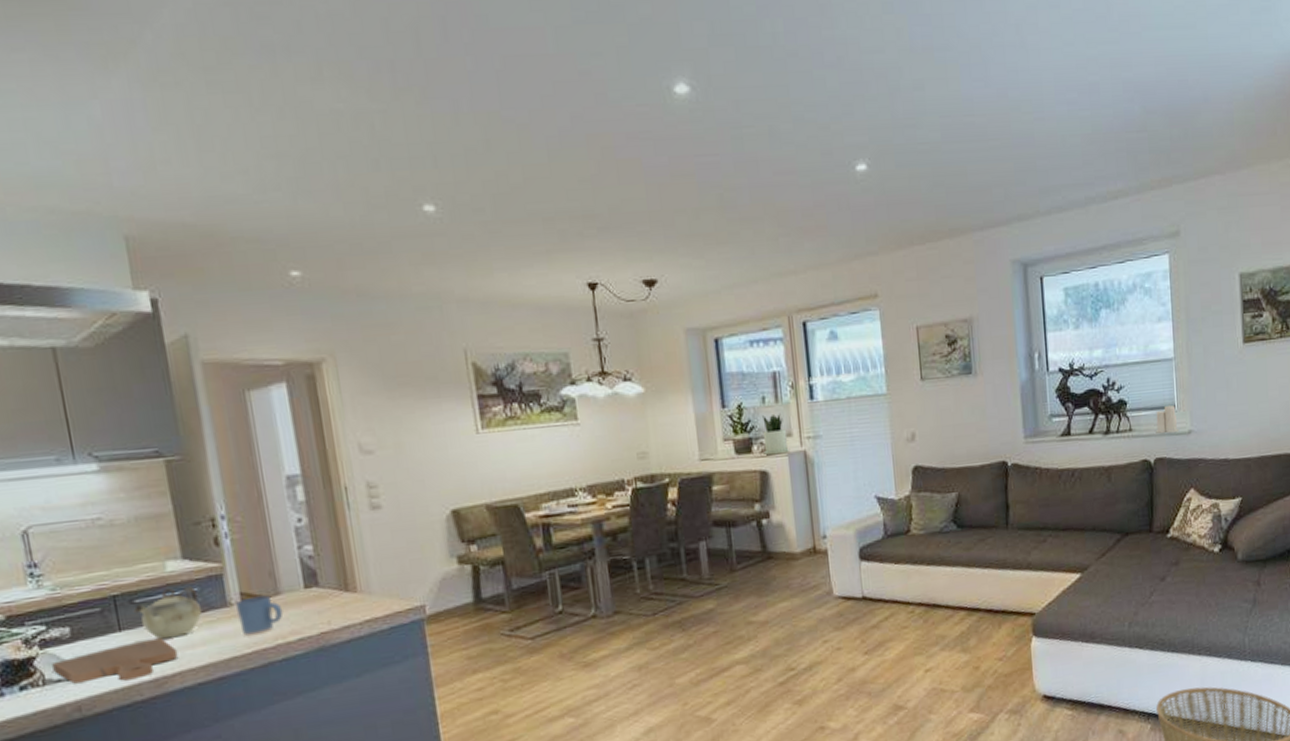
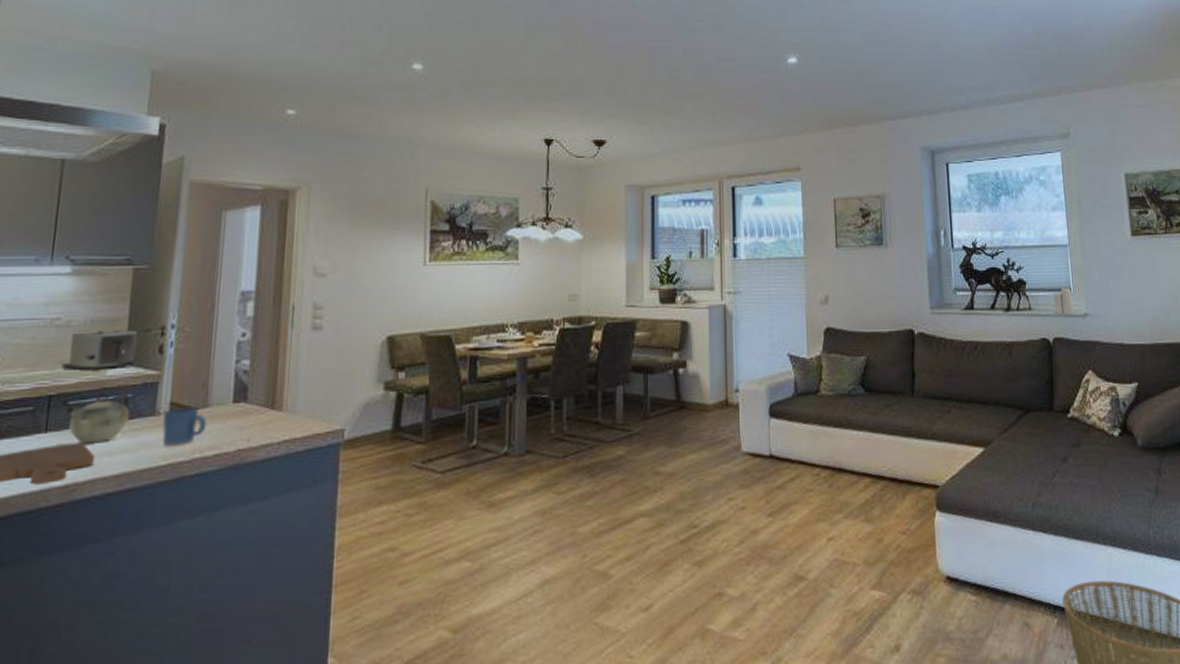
toaster: none [114,524,193,569] -> present [60,329,139,371]
planter: present [762,412,791,456] -> none [686,267,711,307]

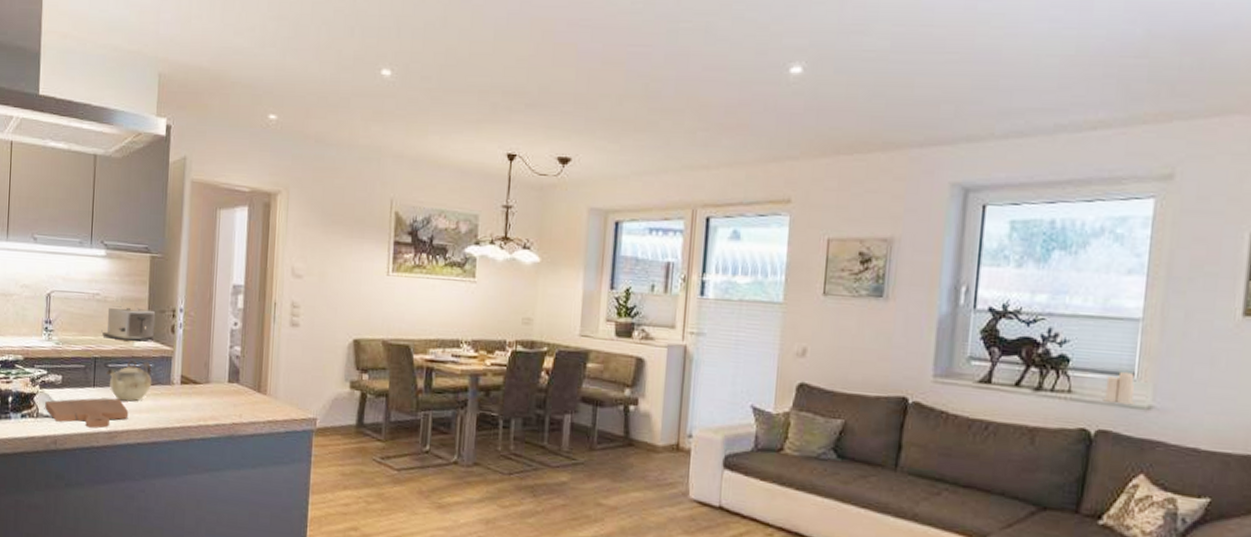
mug: present [161,407,207,447] -> none [175,380,209,413]

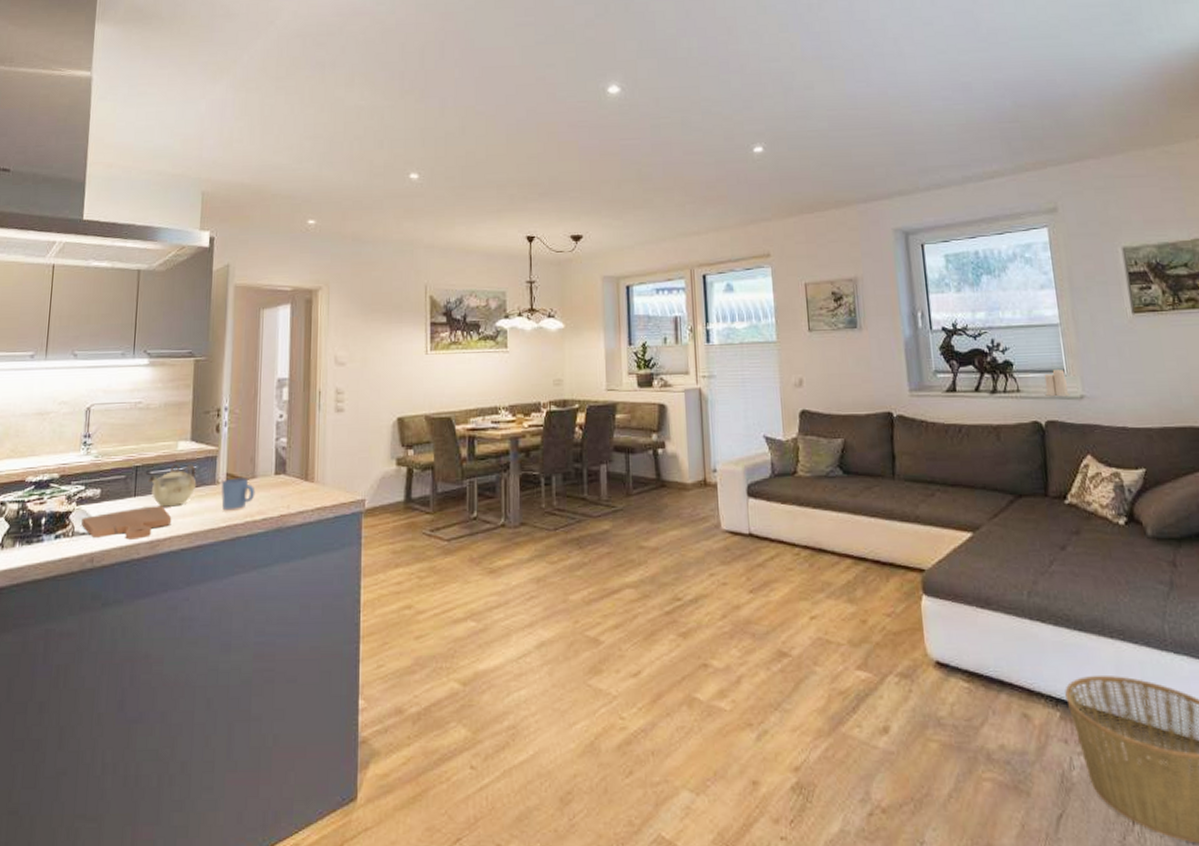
toaster: present [101,306,156,342] -> none [143,411,200,446]
mug: none [175,380,209,413] -> present [220,477,256,511]

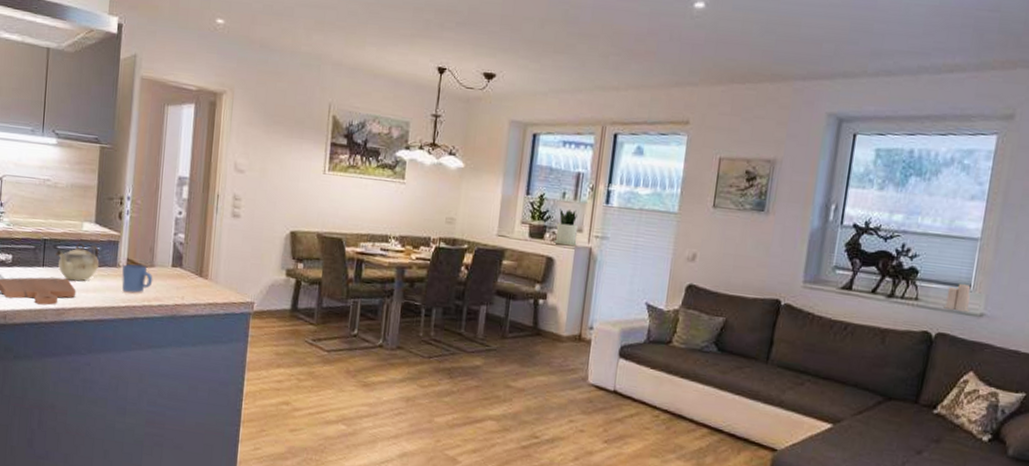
planter: none [662,352,687,390] -> present [553,209,578,247]

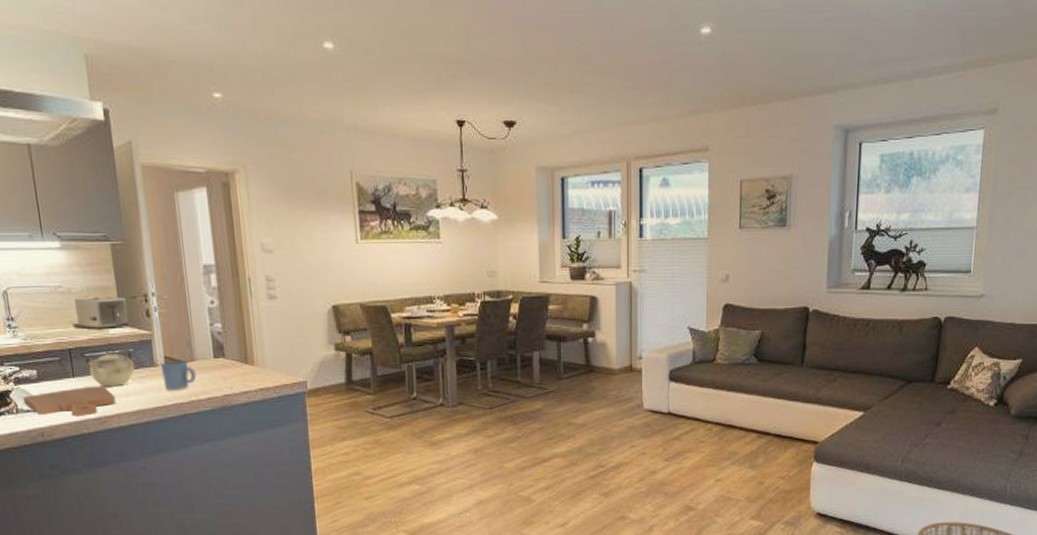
toaster: none [51,191,104,226] -> present [71,296,130,330]
planter: present [553,209,578,247] -> none [594,247,618,283]
candle: present [943,282,971,313] -> none [949,268,972,296]

